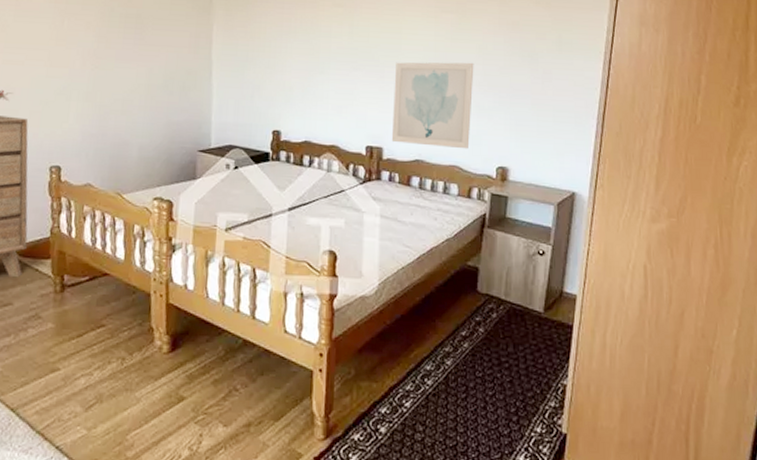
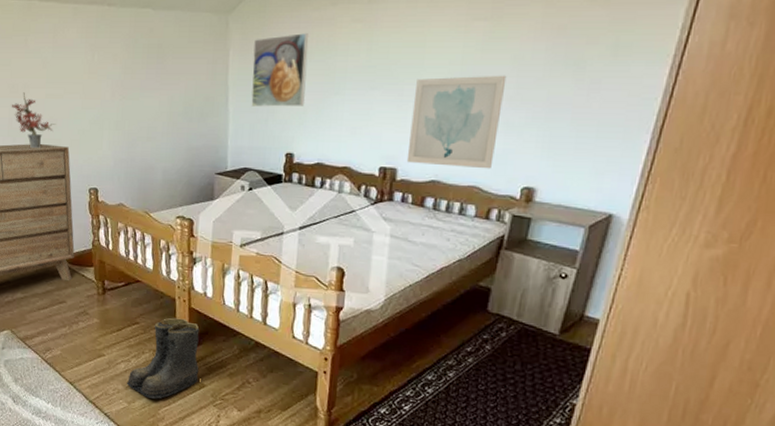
boots: none [86,316,179,421] -> present [126,317,200,399]
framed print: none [236,13,293,84] -> present [251,33,309,107]

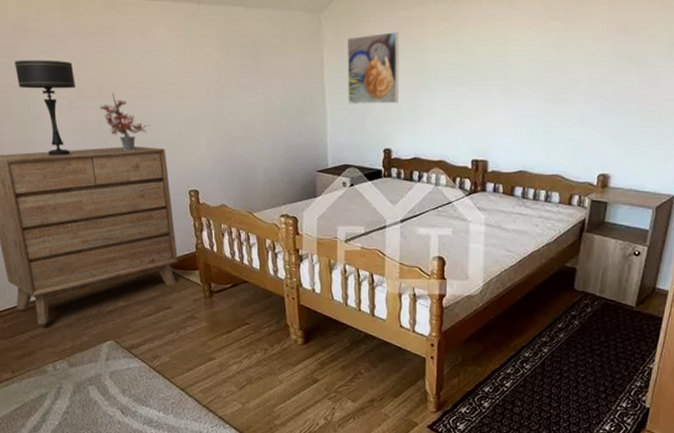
boots: present [126,317,200,399] -> none [239,316,312,398]
wall art: present [406,75,507,169] -> none [496,71,580,159]

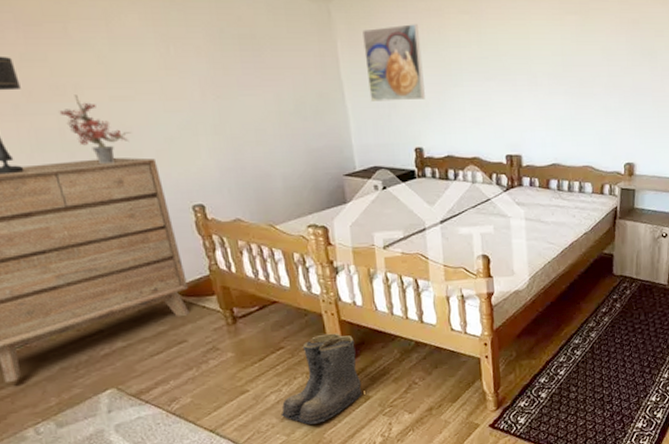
boots: none [239,316,312,398] -> present [281,333,363,425]

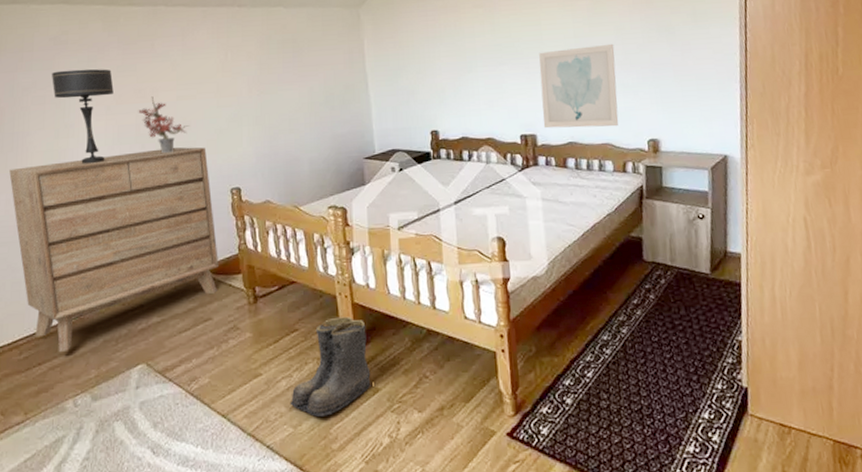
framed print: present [362,24,425,102] -> none [386,20,441,90]
wall art: none [526,64,600,150] -> present [539,43,619,129]

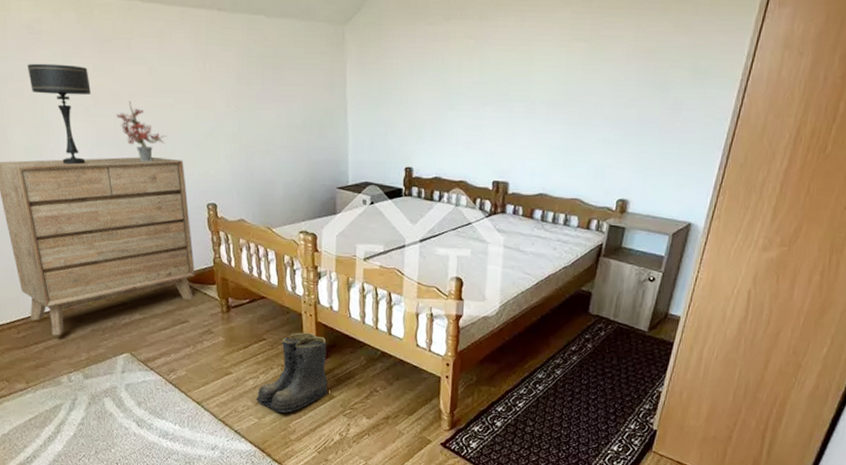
wall art: present [539,43,619,129] -> none [517,94,604,183]

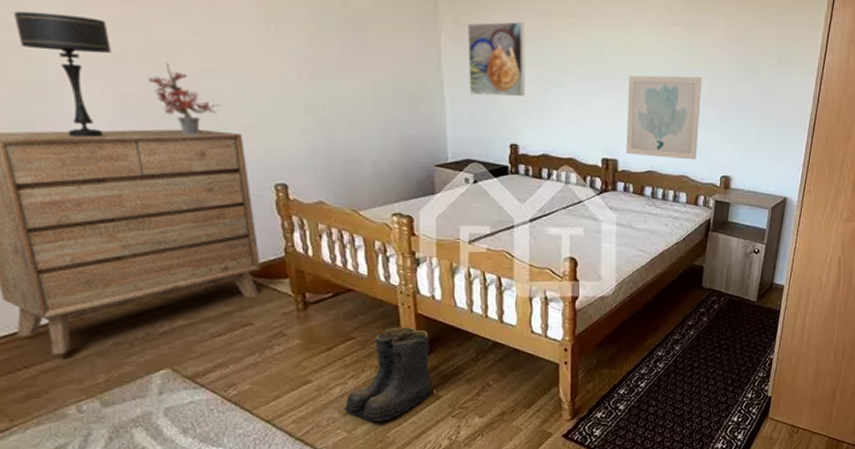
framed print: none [370,47,424,122] -> present [468,21,525,97]
wall art: none [517,94,604,183] -> present [625,75,702,160]

